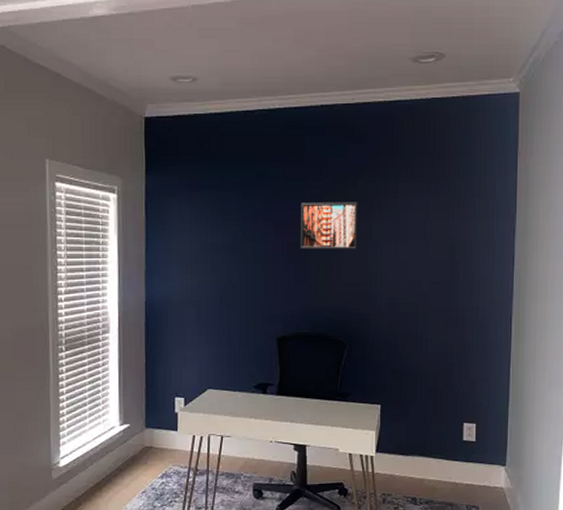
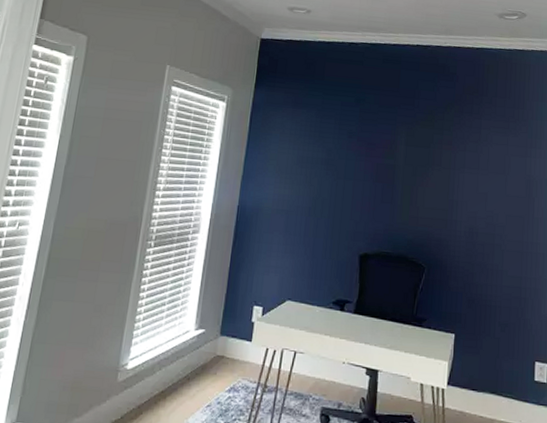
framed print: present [300,202,358,250] -> none [388,128,445,177]

